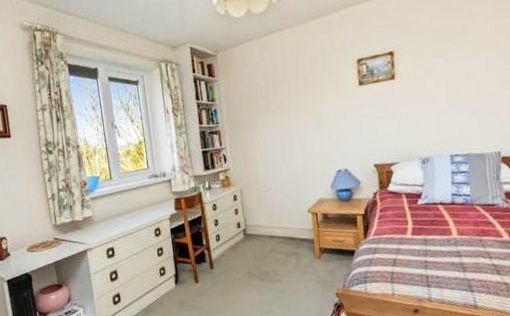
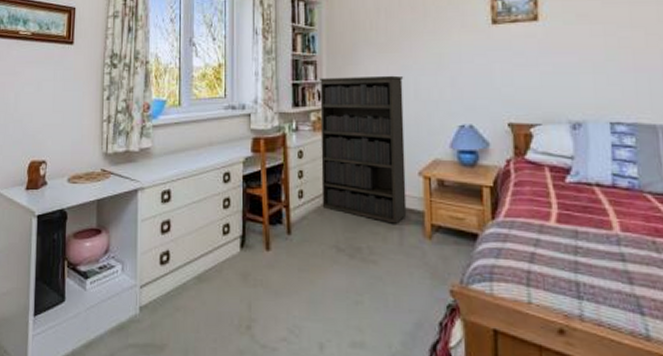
bookshelf: none [224,136,301,251] -> present [320,75,407,224]

